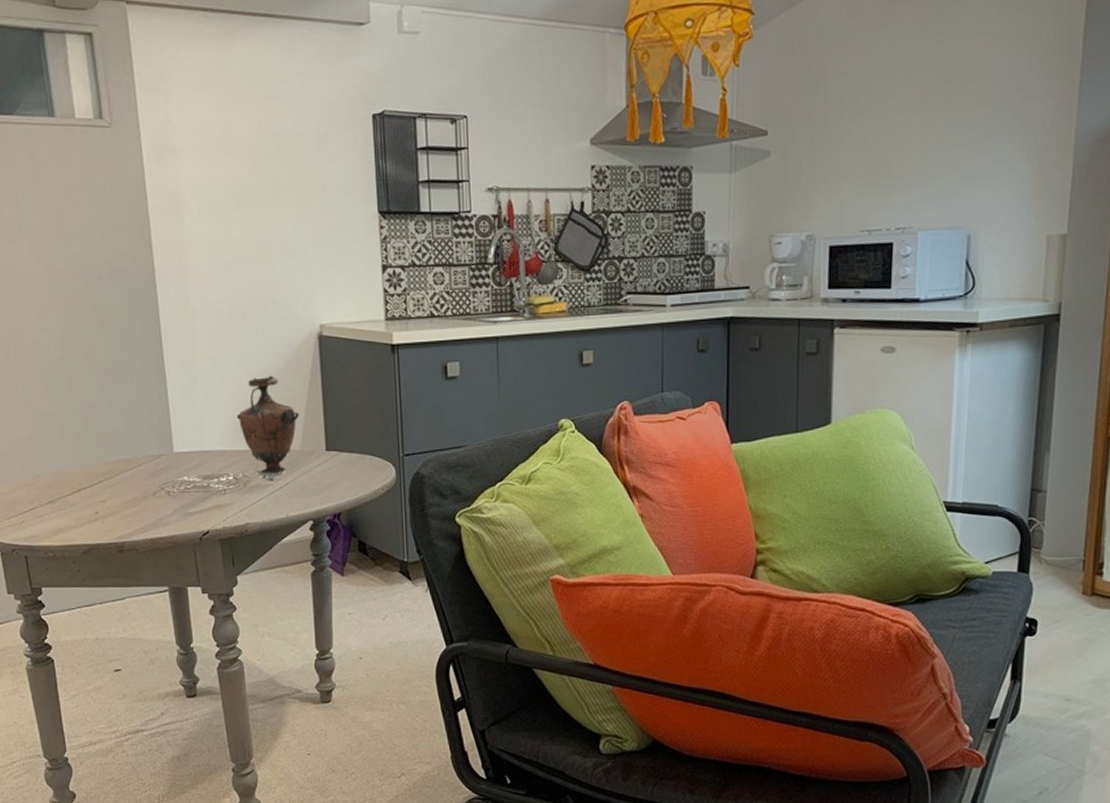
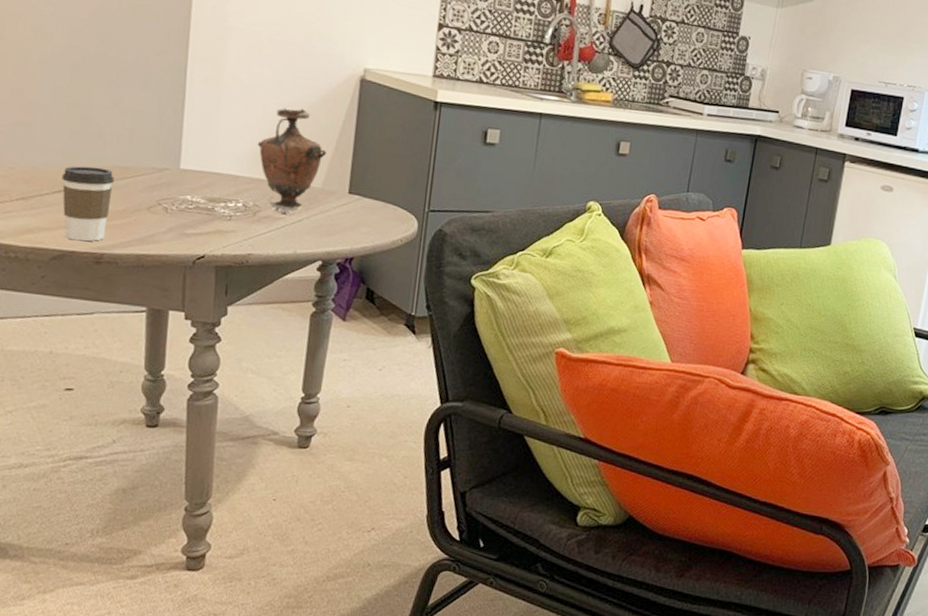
coffee cup: none [78,463,122,534] -> present [62,166,114,242]

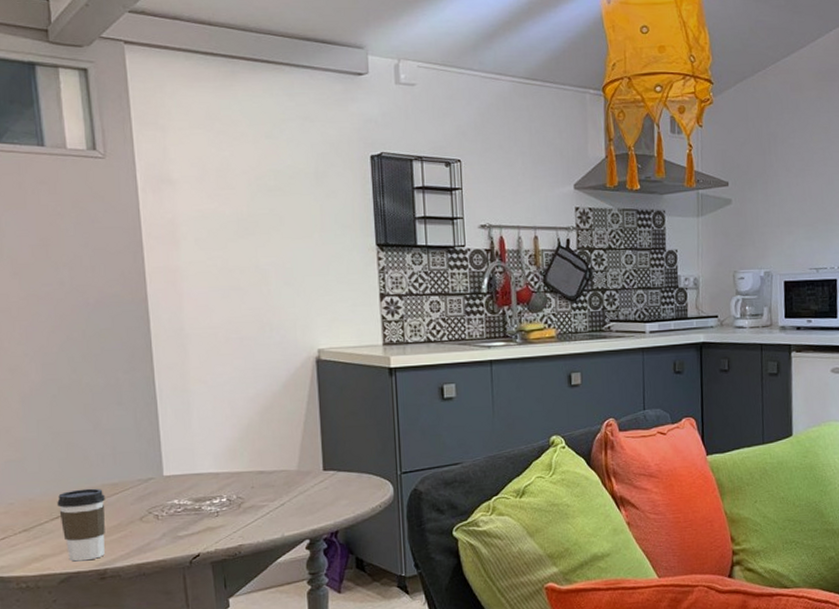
vase: present [257,108,327,214] -> none [231,398,297,501]

